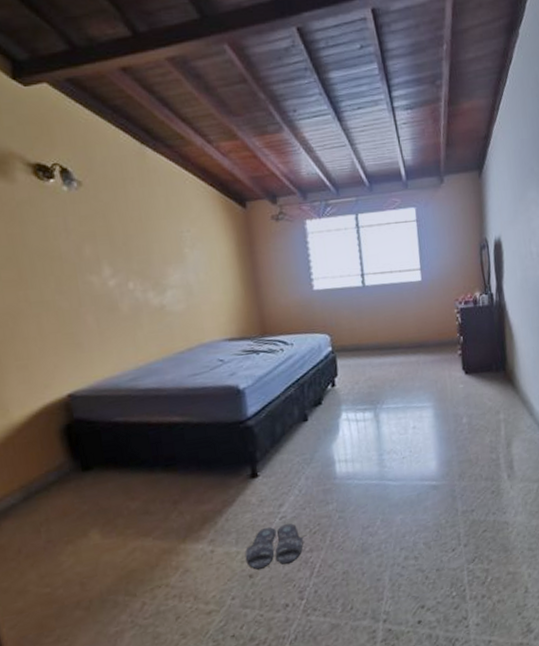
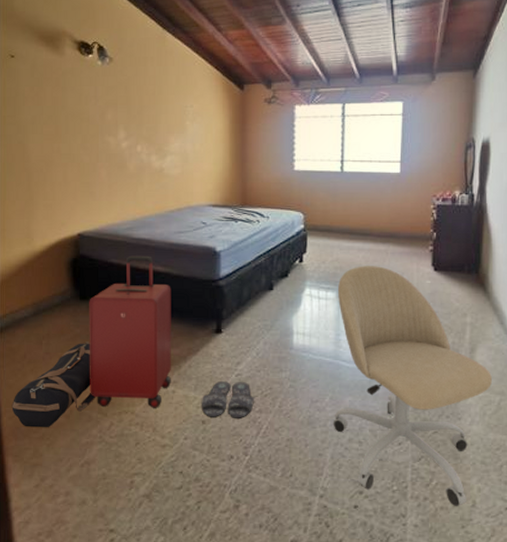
duffel bag: none [10,517,119,633] -> present [11,342,96,428]
suitcase: none [94,407,208,587] -> present [89,255,171,408]
office chair: none [374,378,529,603] -> present [333,266,492,506]

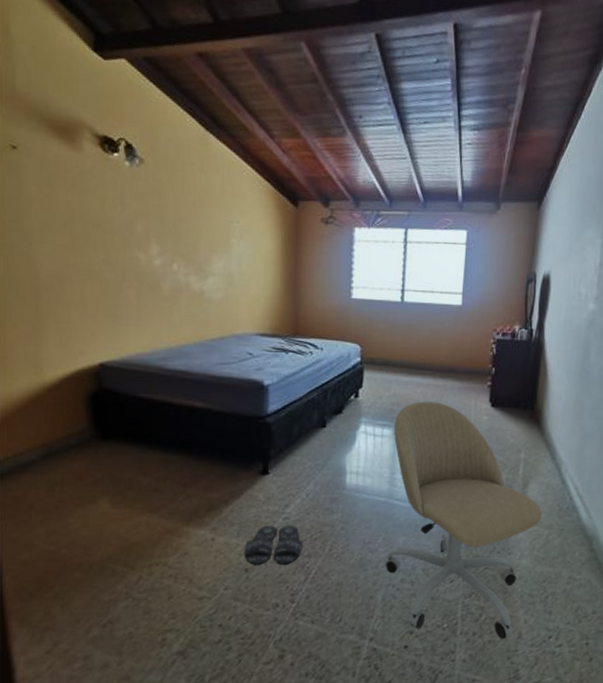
duffel bag: present [11,342,96,428] -> none [16,487,121,587]
suitcase: present [89,255,171,408] -> none [113,389,212,559]

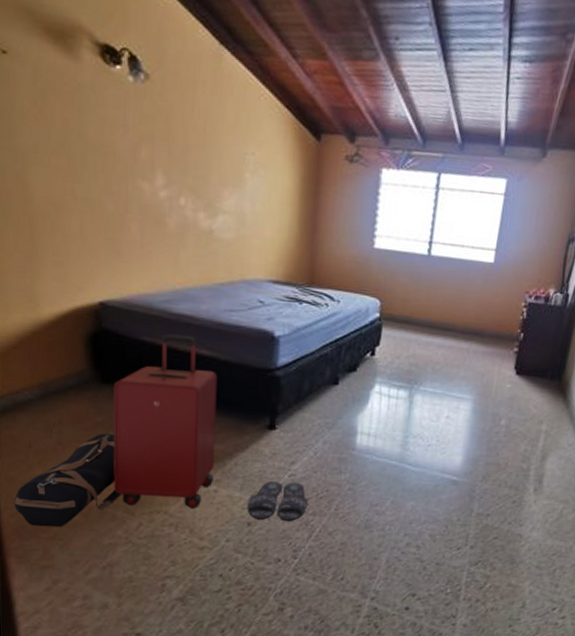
duffel bag: none [16,487,121,587] -> present [13,432,121,527]
suitcase: none [113,389,212,559] -> present [113,334,218,508]
office chair: present [385,401,542,639] -> none [391,364,559,607]

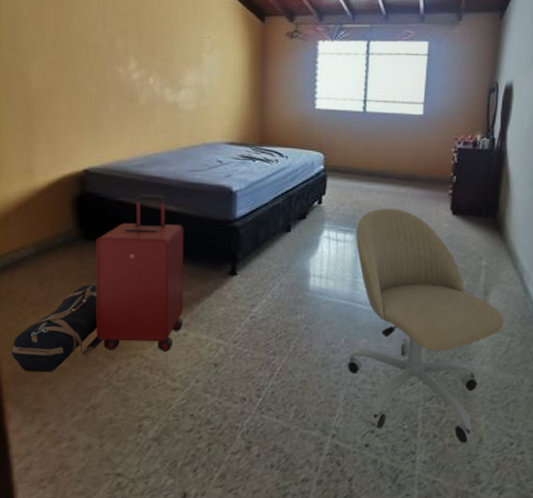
slippers: present [247,481,309,521] -> none [213,324,270,361]
office chair: none [391,364,559,607] -> present [347,208,504,443]

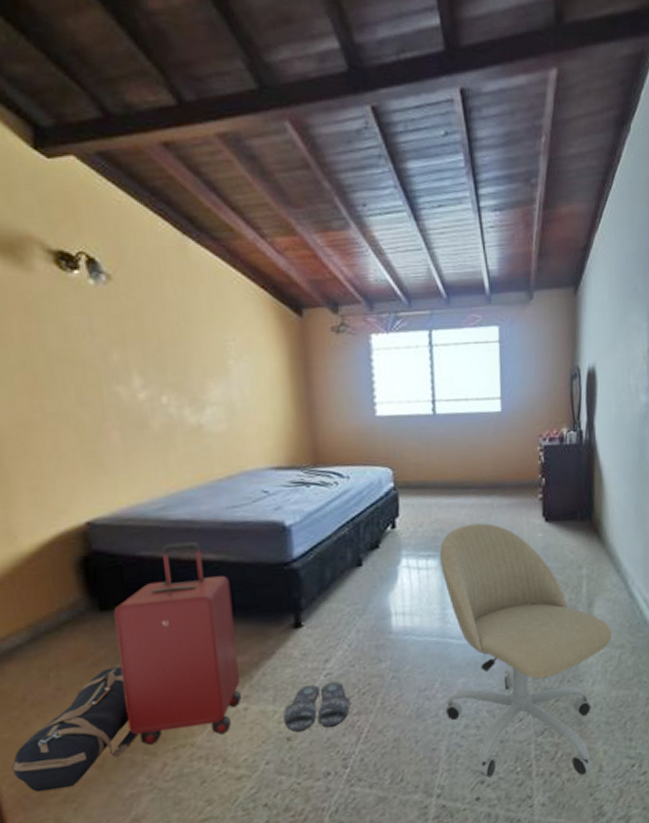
slippers: none [213,324,270,361] -> present [283,682,351,732]

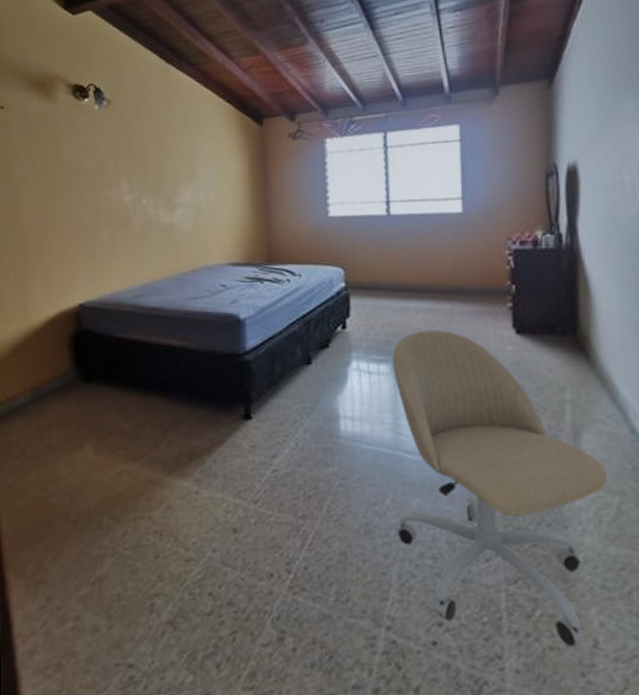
duffel bag: present [11,665,138,792] -> none [11,432,106,537]
suitcase: present [113,541,241,745] -> none [94,327,193,513]
slippers: present [283,682,351,732] -> none [230,479,297,526]

